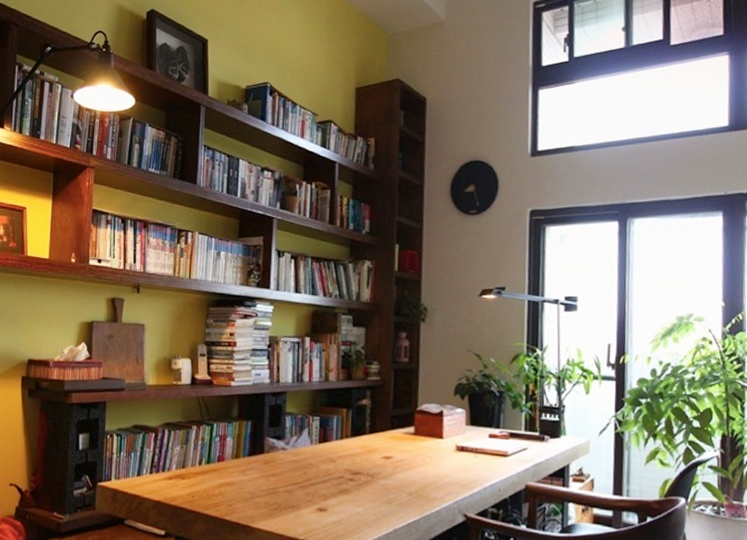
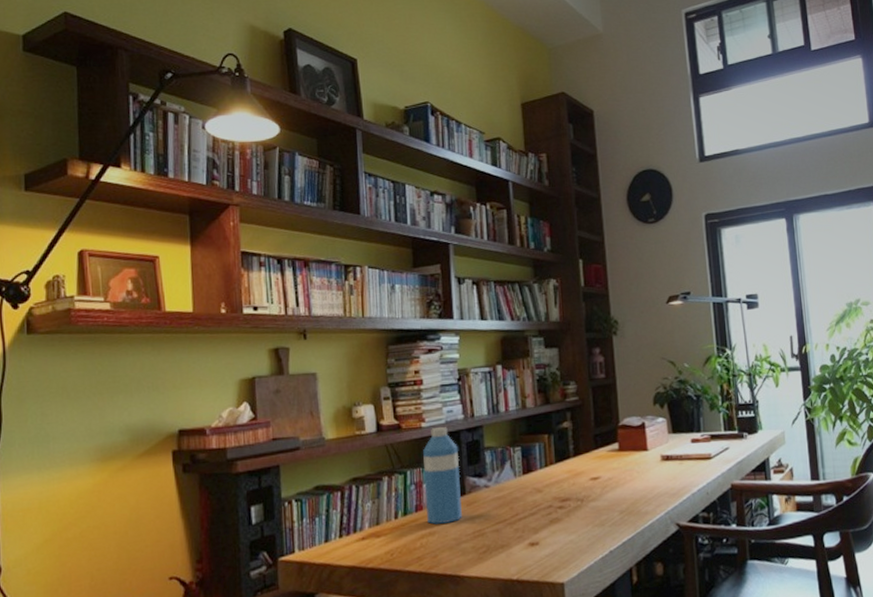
water bottle: none [227,388,263,477] -> present [423,427,462,525]

